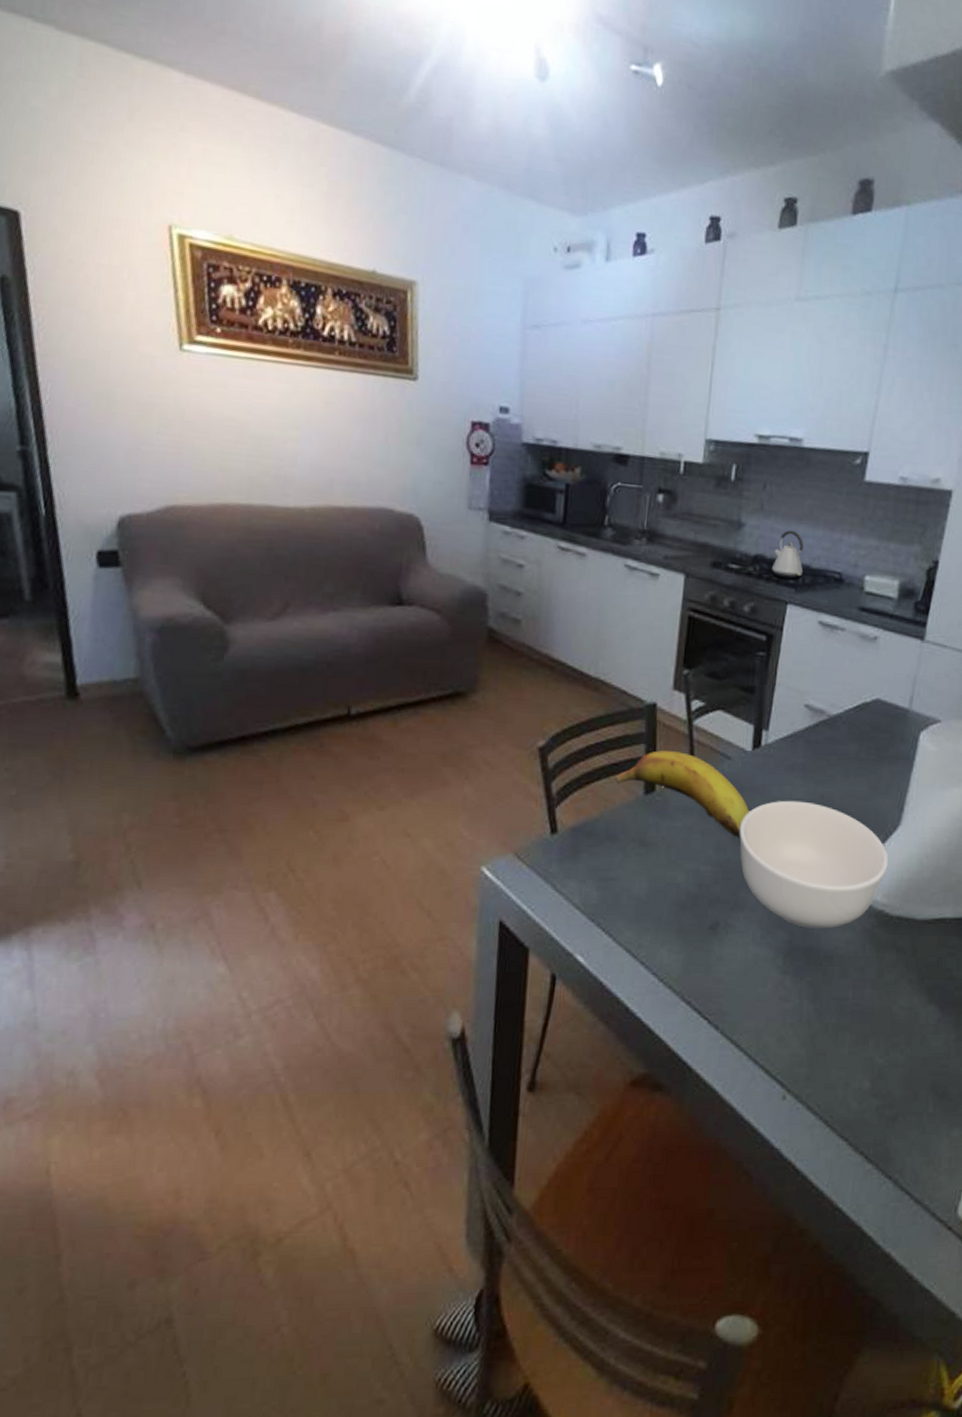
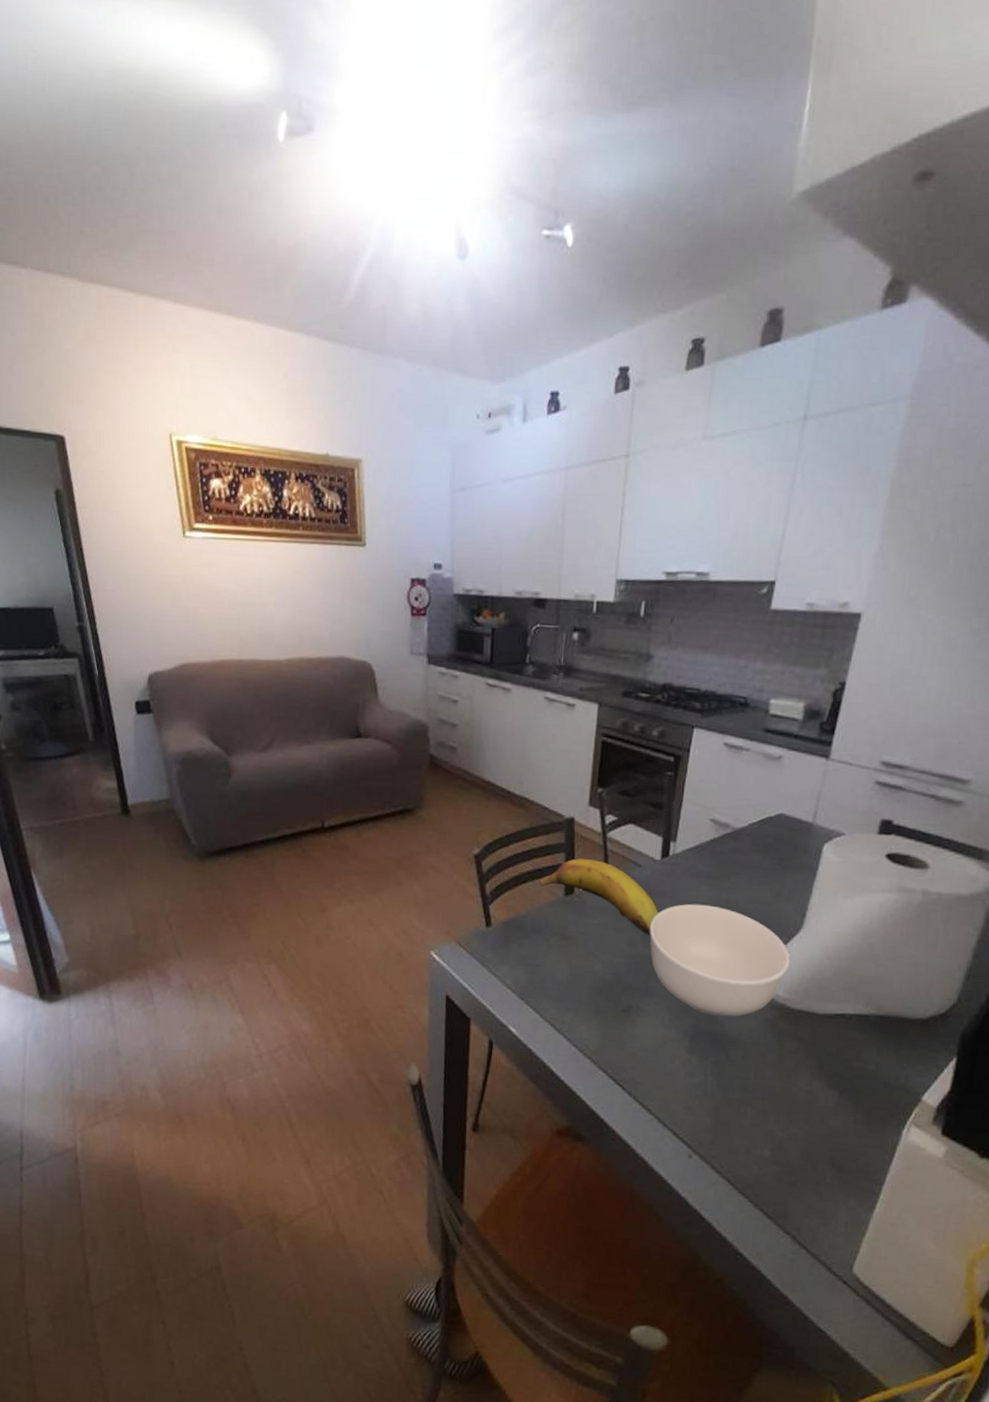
kettle: present [771,530,803,582] -> none [678,659,710,707]

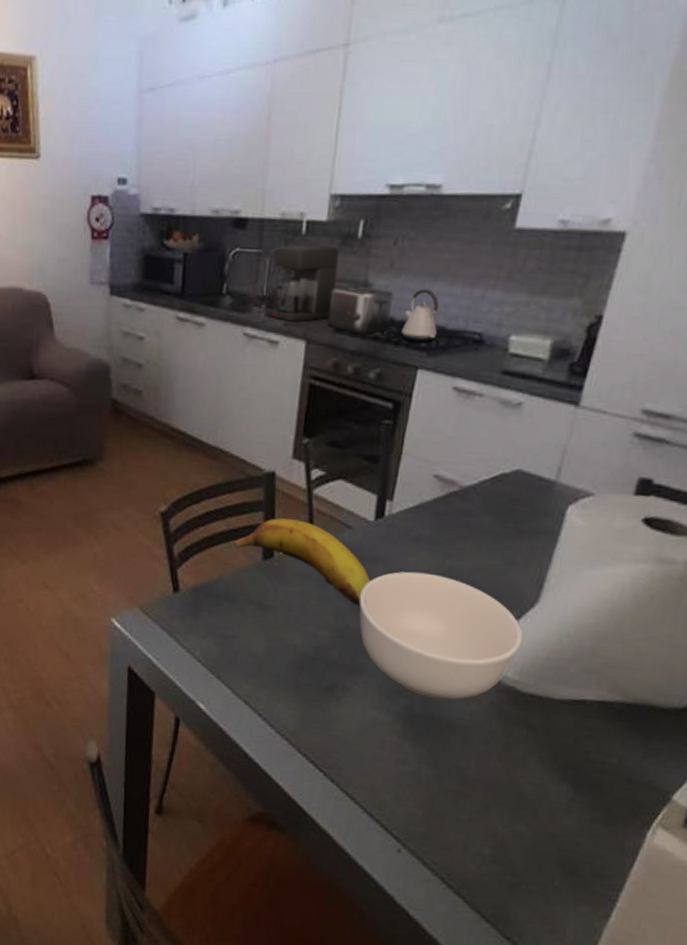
coffee maker: none [563,621,625,688] -> present [265,244,339,322]
toaster: none [616,657,672,699] -> present [327,285,394,335]
kettle: none [678,659,710,707] -> present [401,288,439,345]

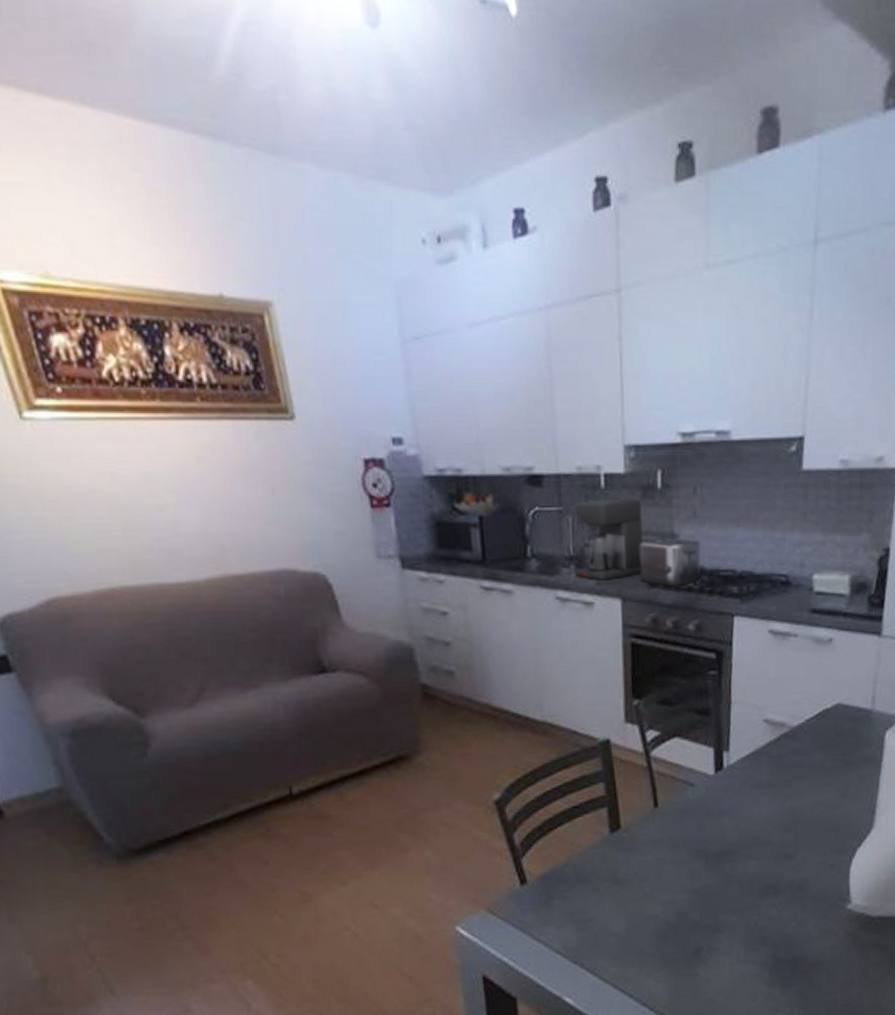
fruit: present [233,518,371,607] -> none [577,785,720,863]
bowl: present [359,571,523,700] -> none [711,817,865,941]
kettle: present [401,288,439,345] -> none [712,535,746,592]

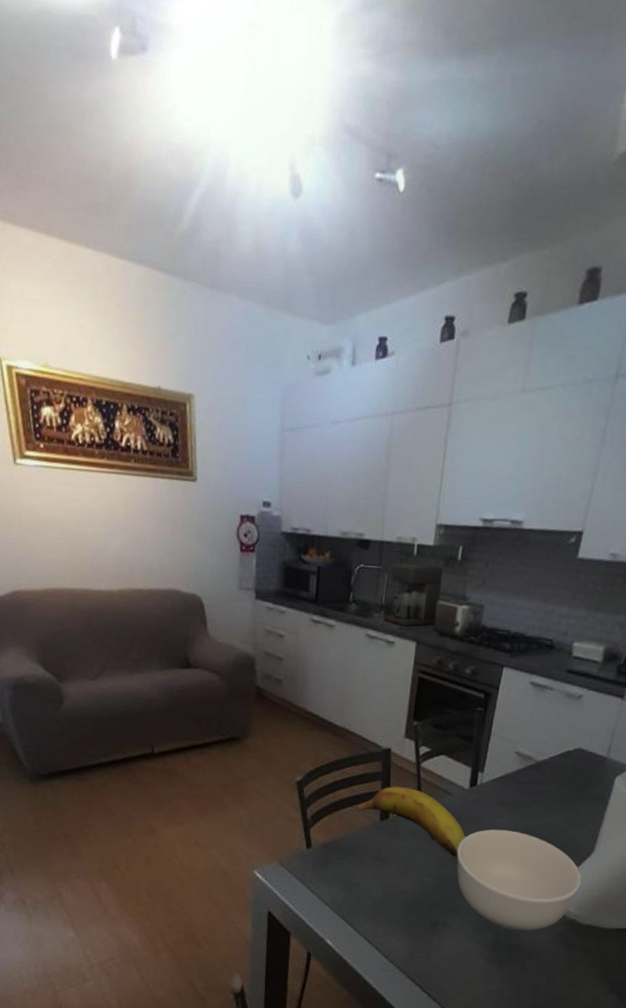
fruit: none [577,785,720,863] -> present [357,786,466,858]
bowl: none [711,817,865,941] -> present [456,829,582,931]

